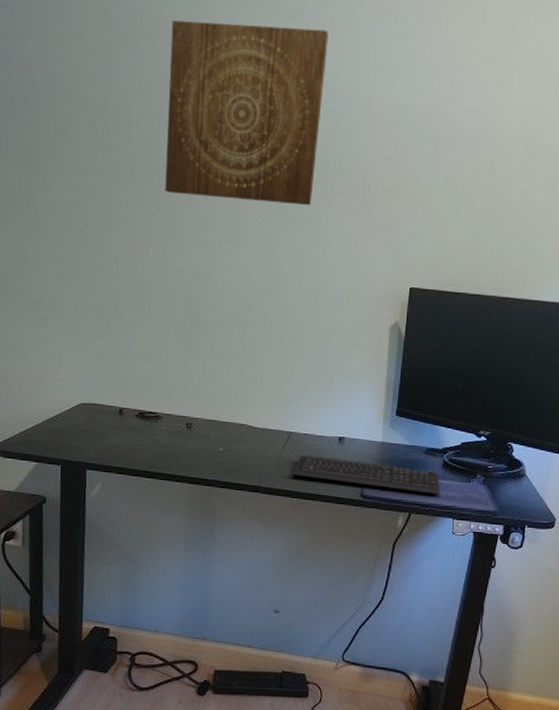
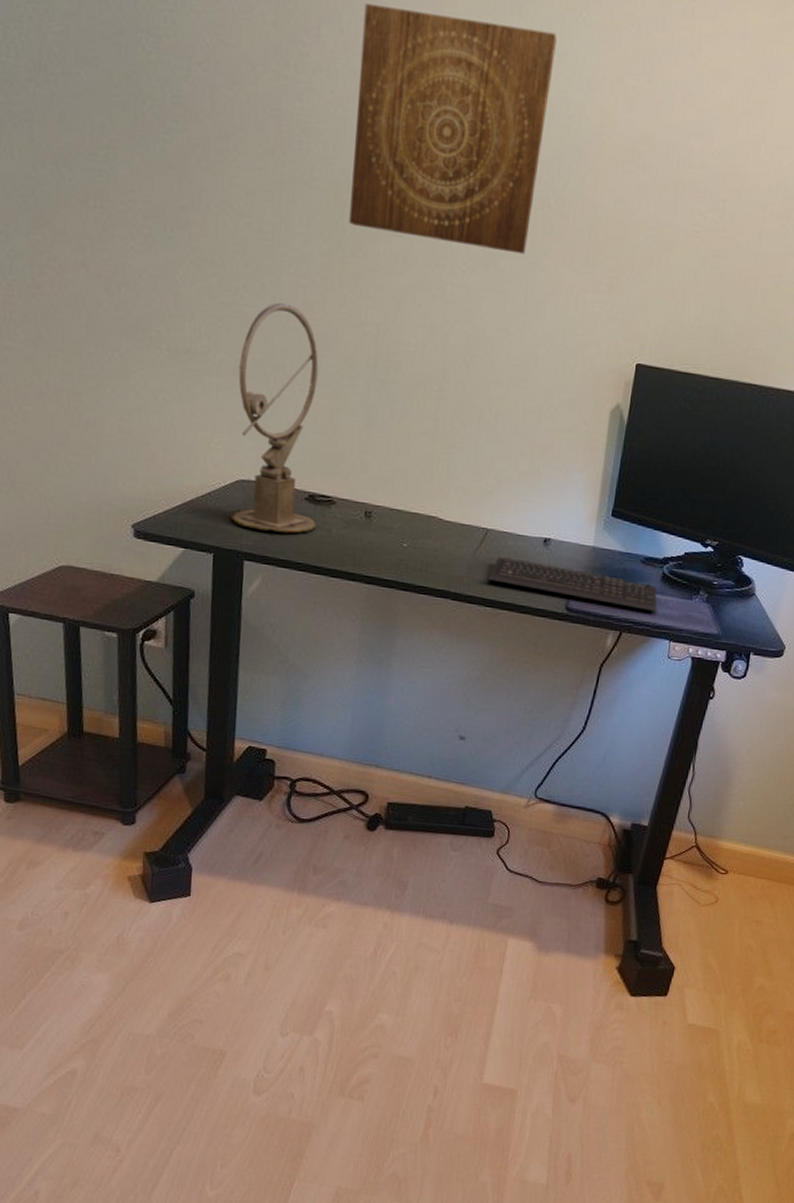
sundial: none [73,258,146,445] -> present [229,302,319,533]

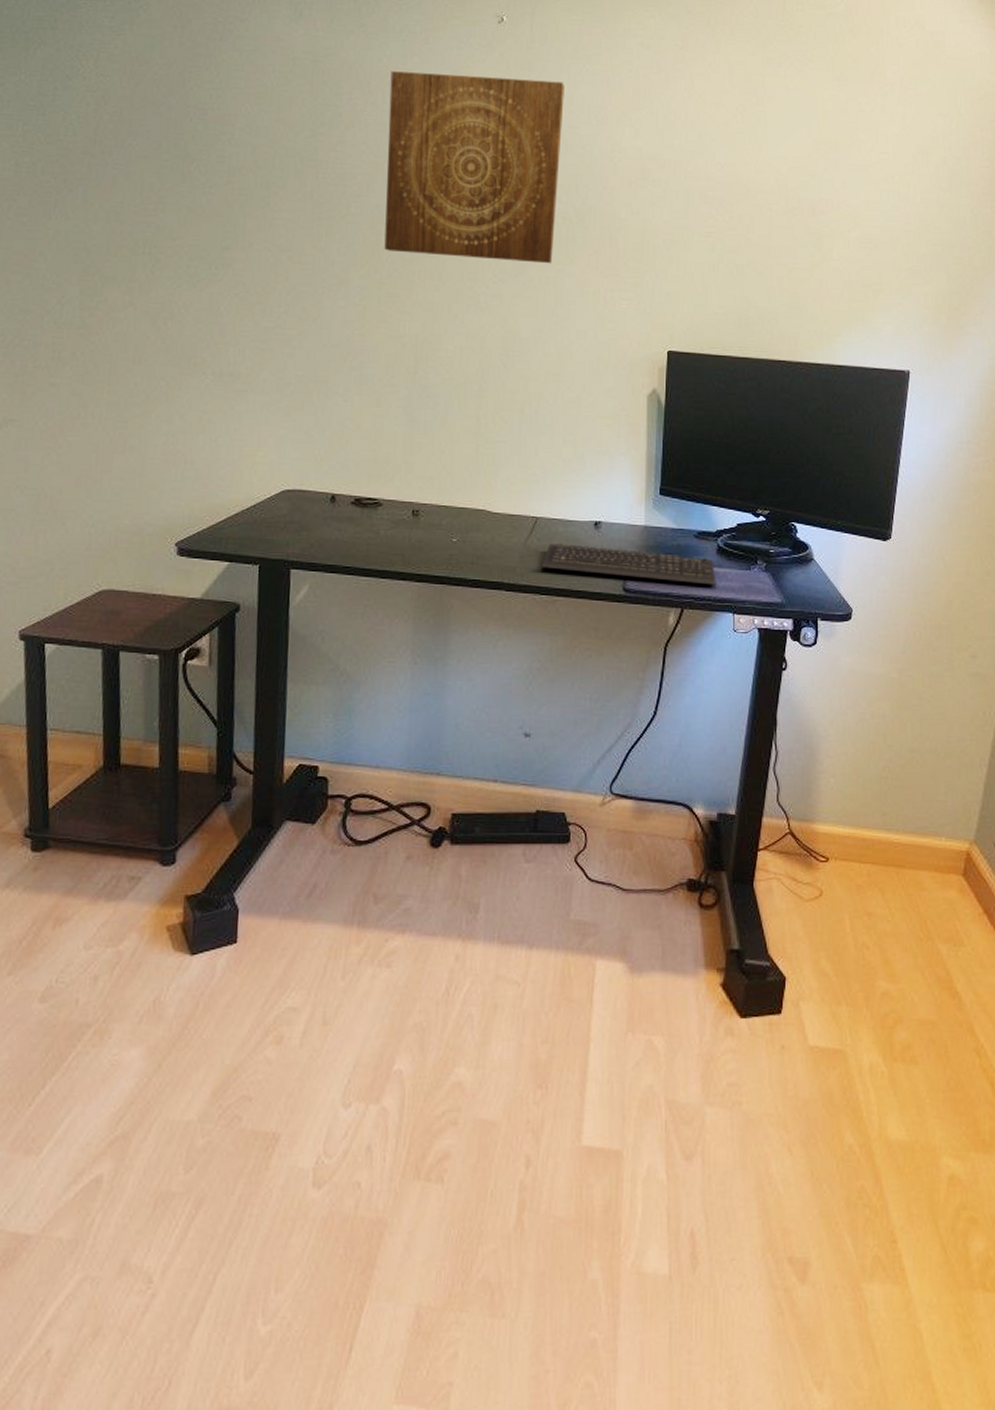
sundial: present [229,302,319,533] -> none [274,324,363,539]

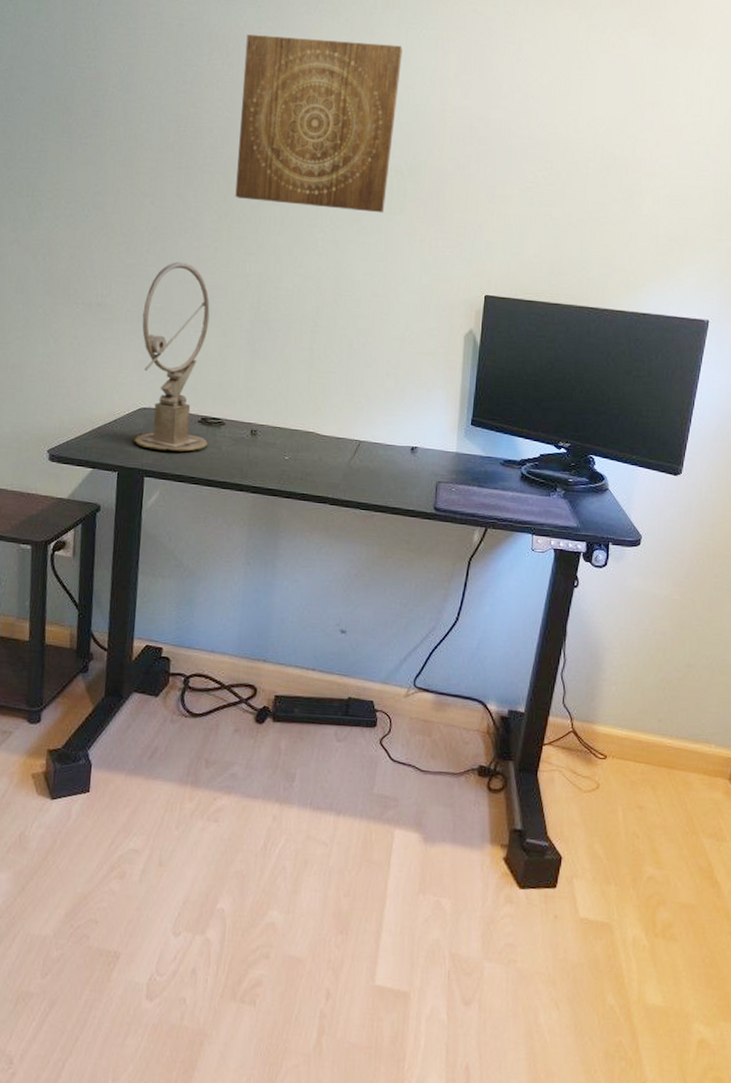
sundial: none [274,324,363,539] -> present [132,262,210,452]
keyboard: present [540,543,717,585] -> none [361,464,519,508]

